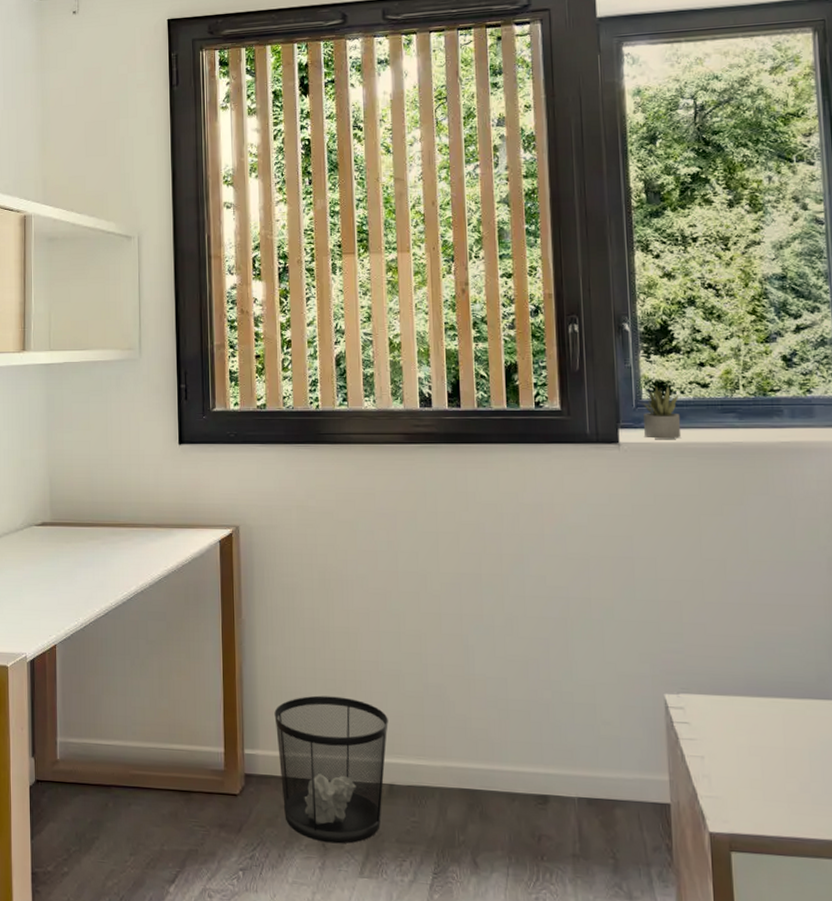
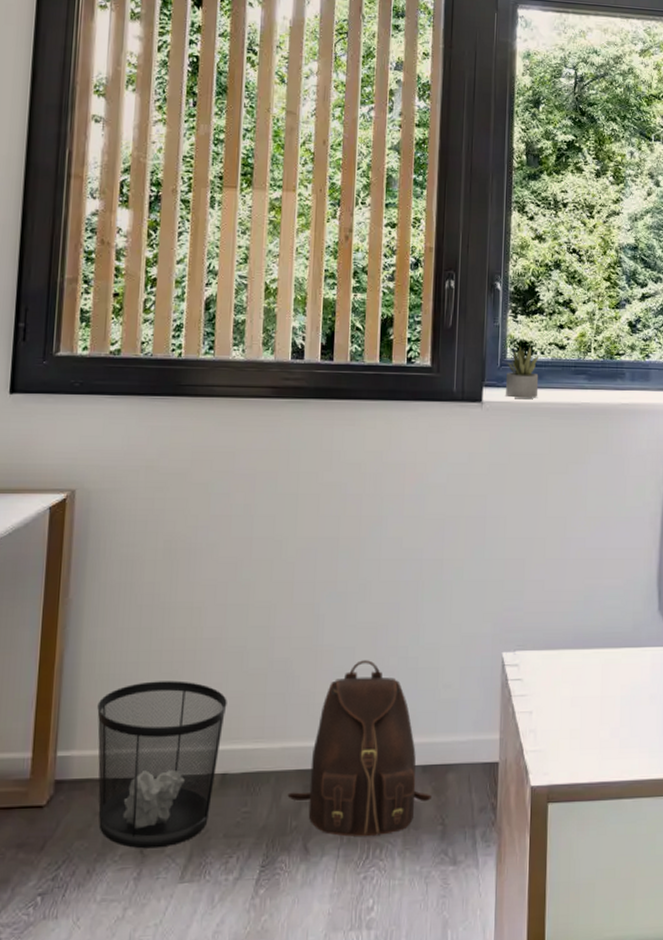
backpack: none [453,691,599,860] -> present [287,660,431,837]

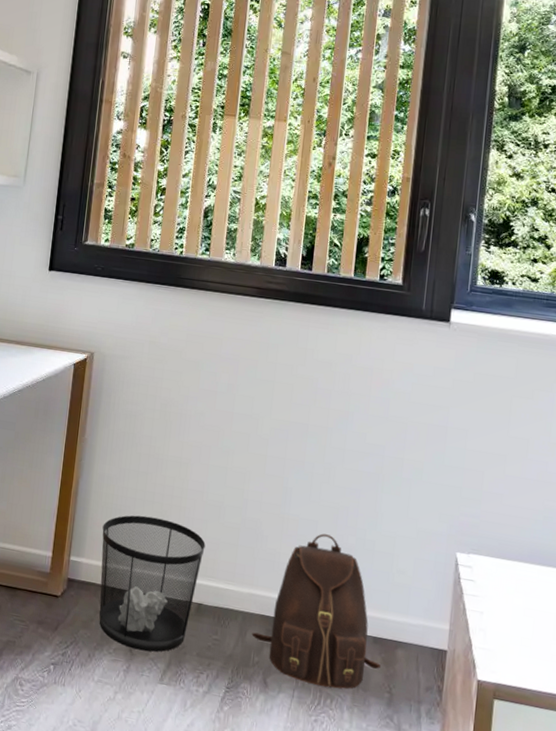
succulent plant: present [506,345,540,398] -> none [474,274,511,325]

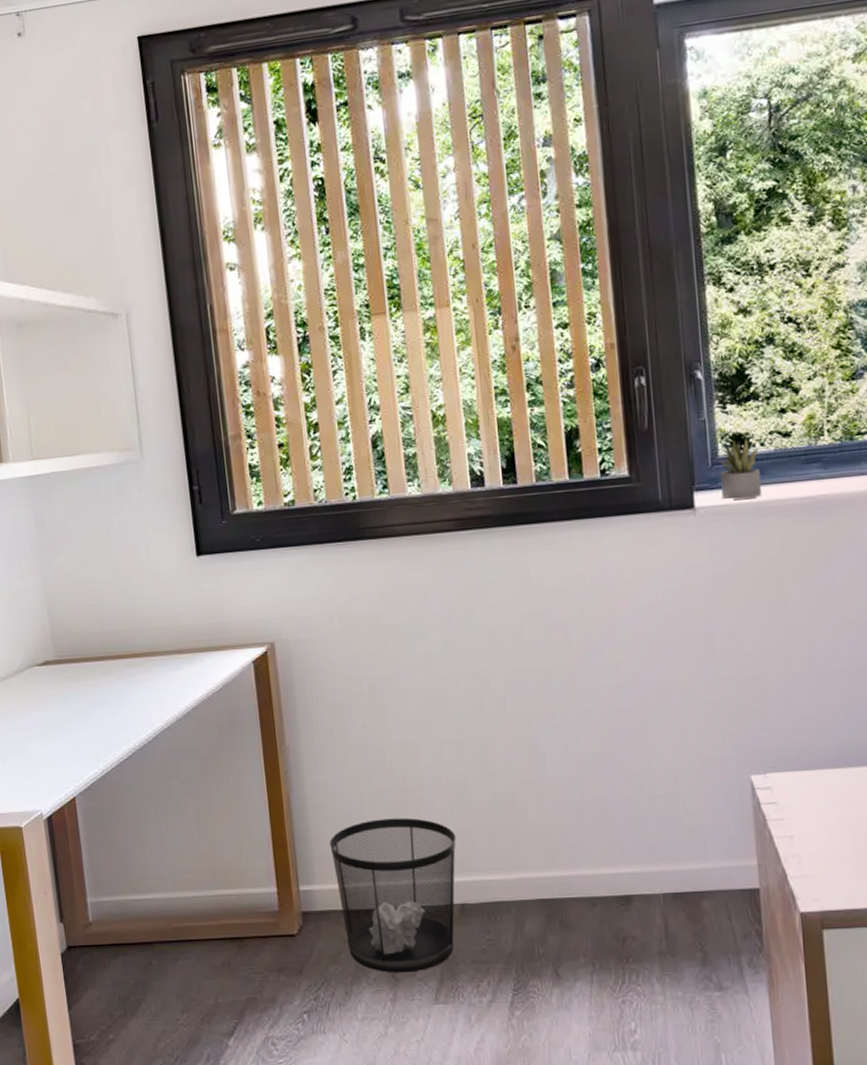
backpack: present [252,533,381,689] -> none [530,790,686,963]
succulent plant: none [474,274,511,325] -> present [718,439,763,500]

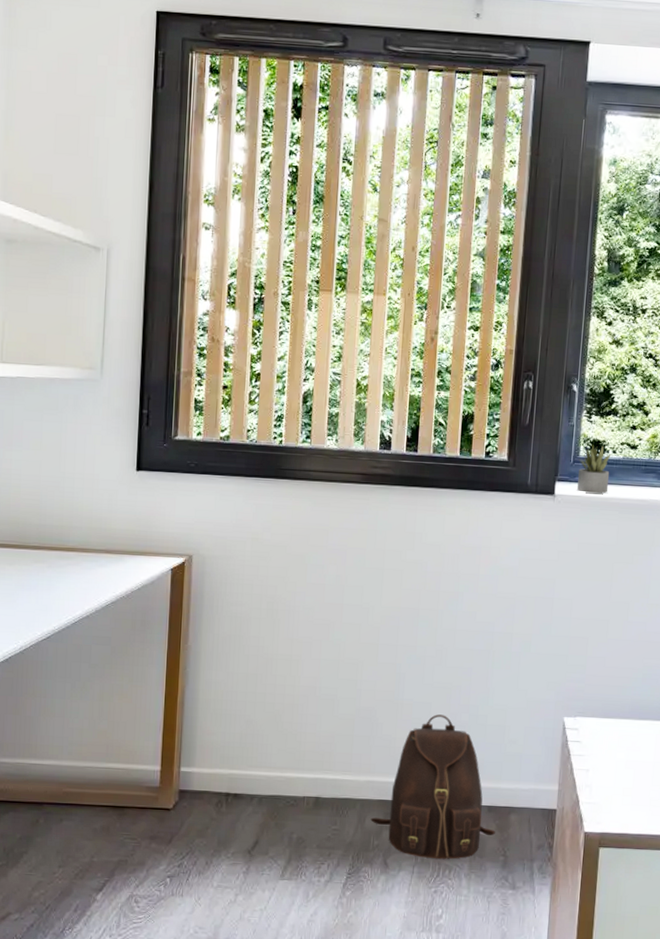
waste bin: present [329,817,456,973] -> none [212,717,321,851]
backpack: none [530,790,686,963] -> present [370,714,495,859]

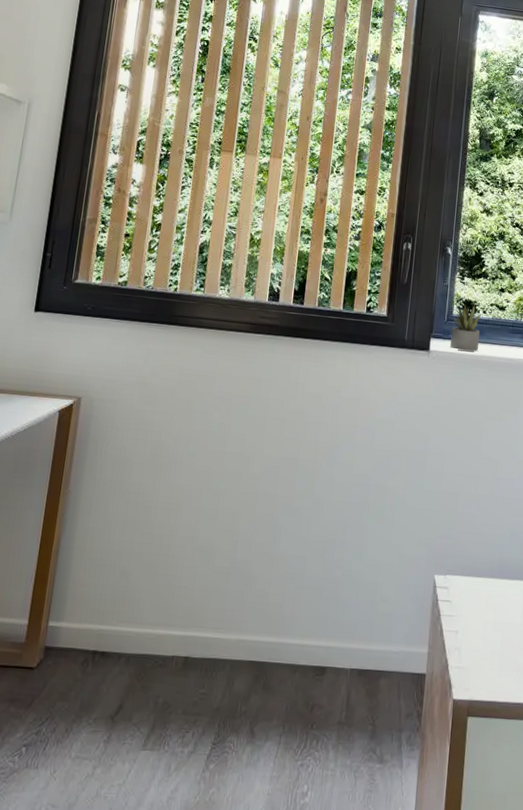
backpack: present [370,714,495,859] -> none [239,569,364,728]

